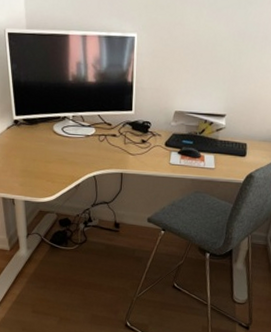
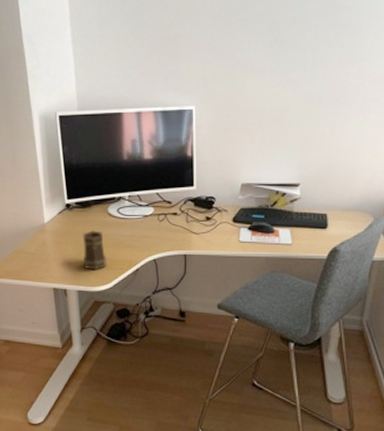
mug: none [29,146,51,183] -> present [82,230,106,270]

